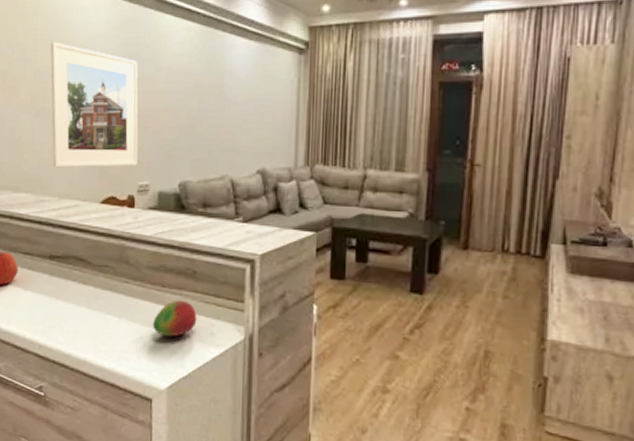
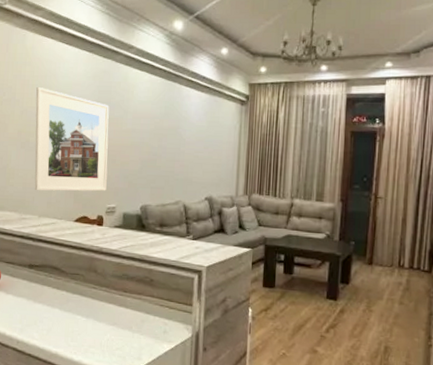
fruit: present [153,300,197,337] -> none [116,303,153,335]

